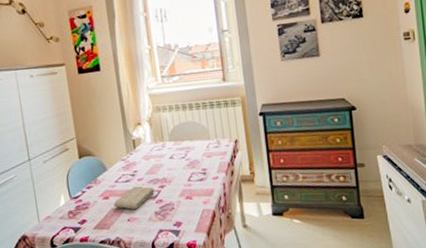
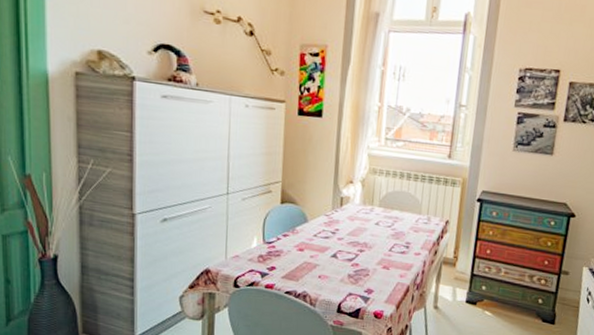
washcloth: present [113,186,154,210] -> none [307,244,353,267]

